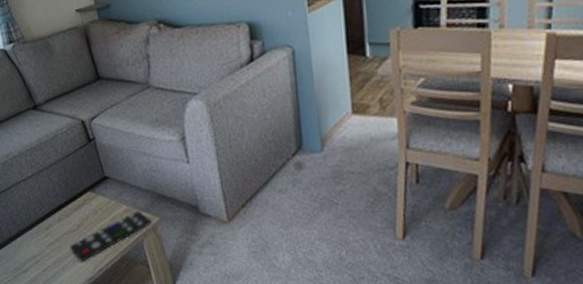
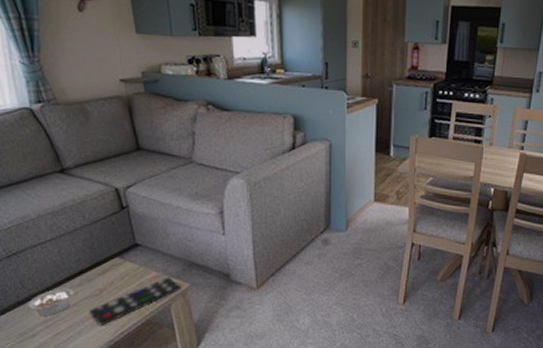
legume: none [17,223,60,251] -> present [27,288,79,316]

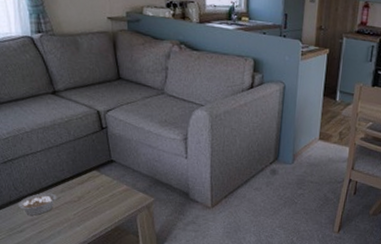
remote control: present [89,277,182,325] -> none [68,191,148,228]

